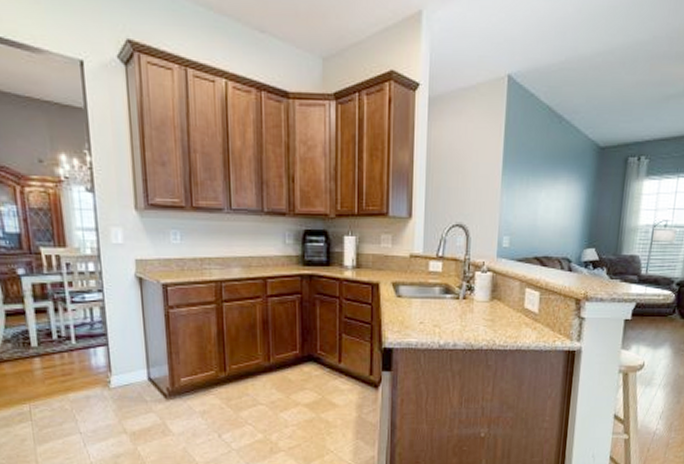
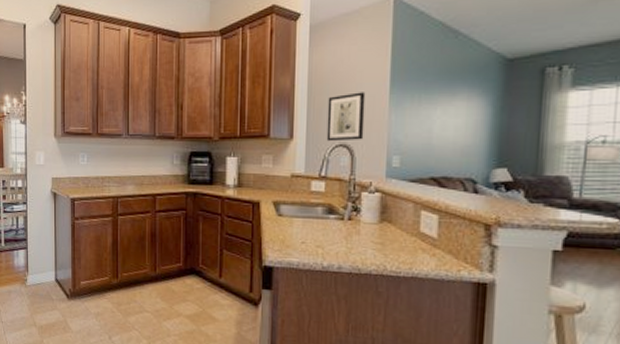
wall art: none [444,172,481,221] -> present [326,92,366,142]

